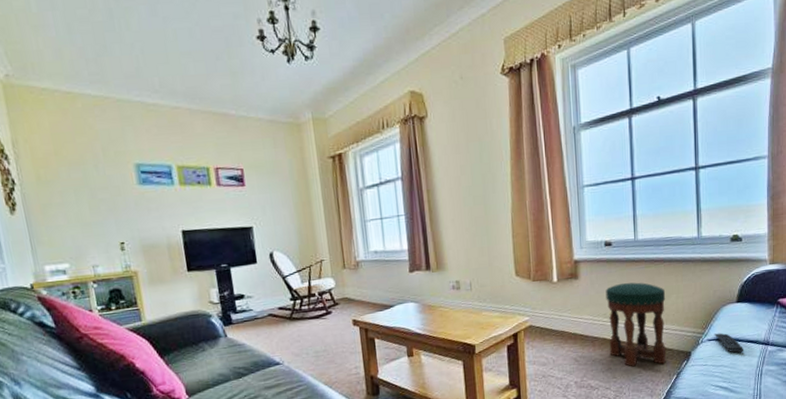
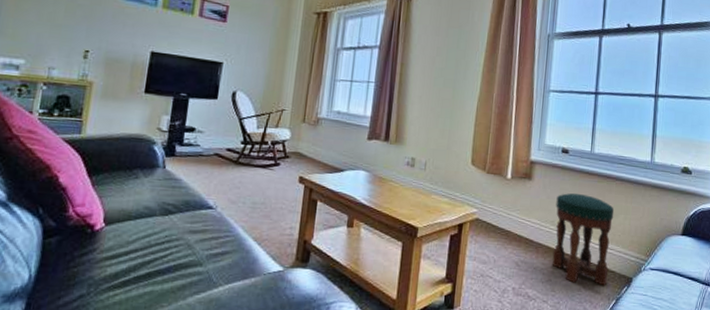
remote control: present [714,333,744,353] -> none [657,263,685,289]

